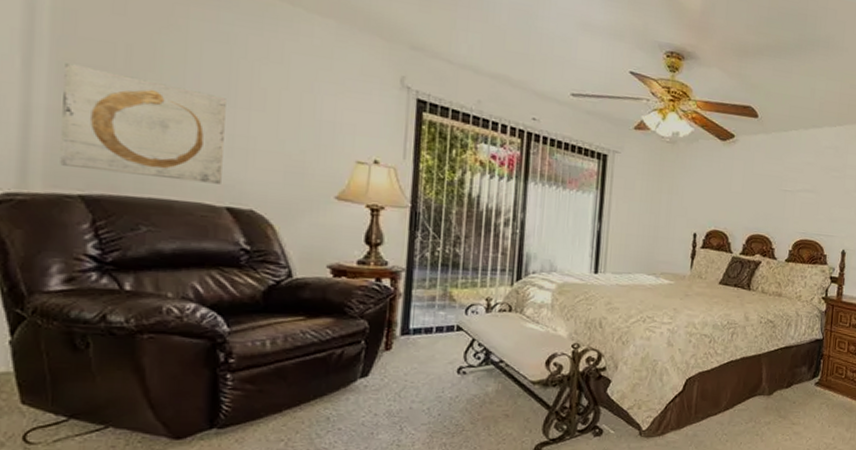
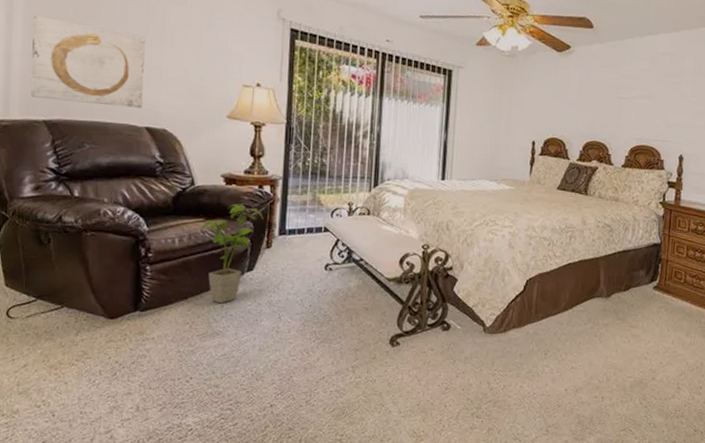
house plant: none [300,299,382,416] -> present [200,203,264,304]

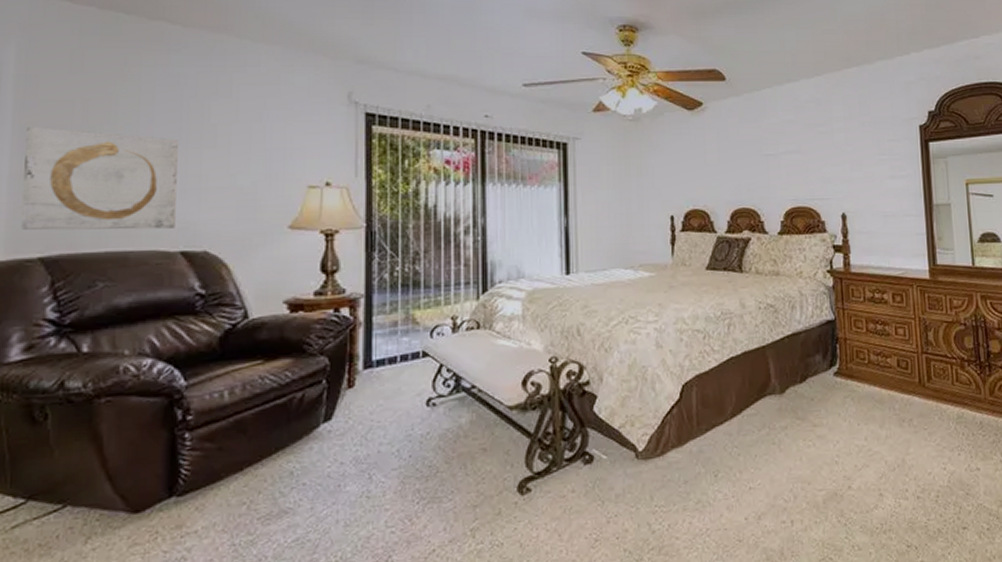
house plant: present [200,203,264,304] -> none [258,335,342,470]

